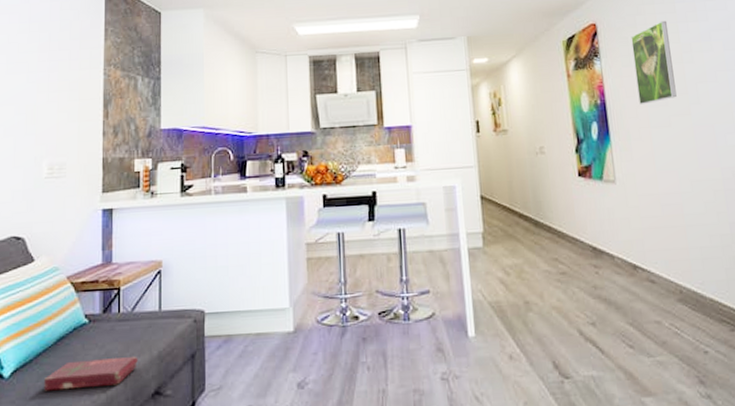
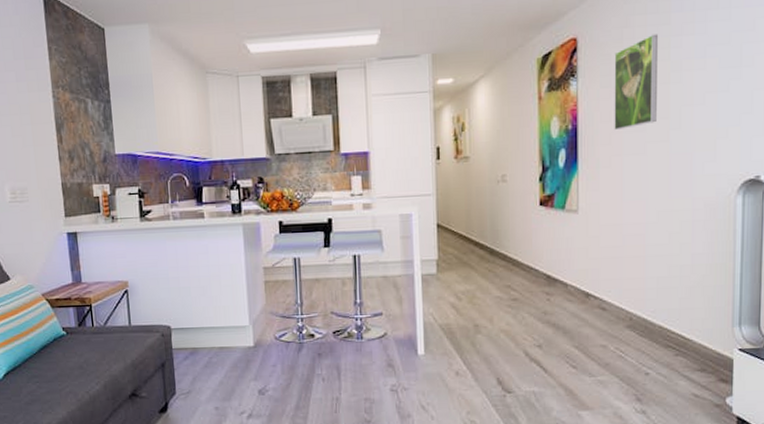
book: present [44,357,139,391] -> none [33,364,115,390]

